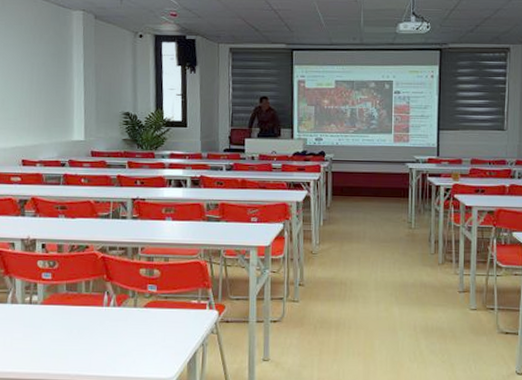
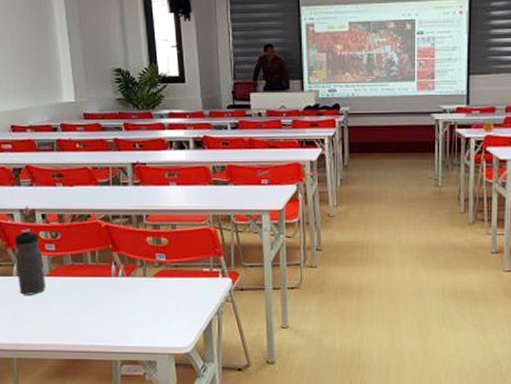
water bottle: none [11,257,39,323] -> present [14,229,46,295]

